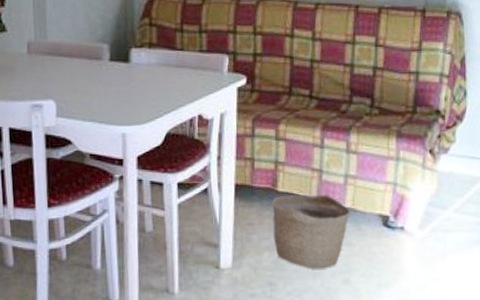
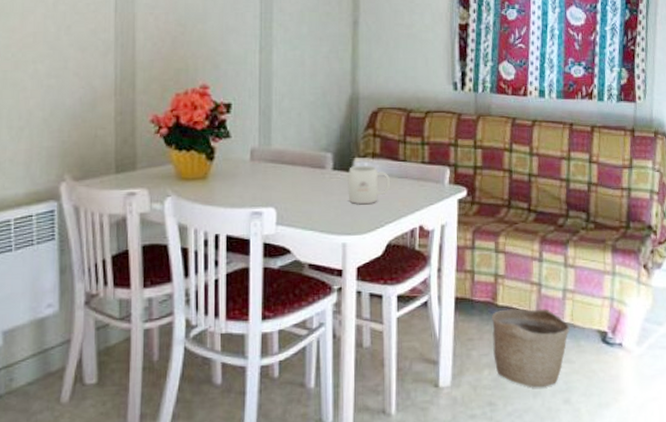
mug: none [125,55,169,96] -> present [348,165,391,205]

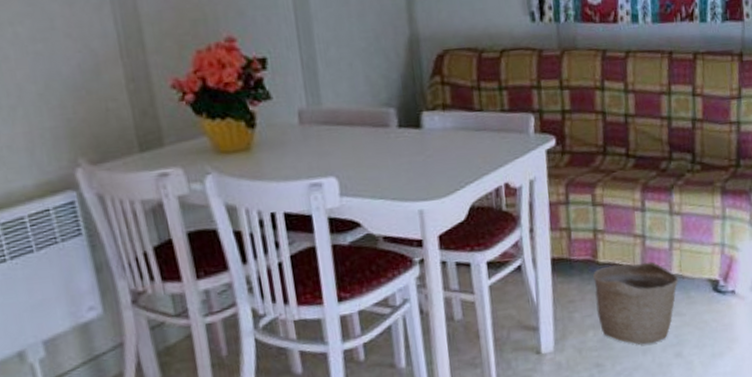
mug: present [348,165,391,205] -> none [416,118,468,166]

